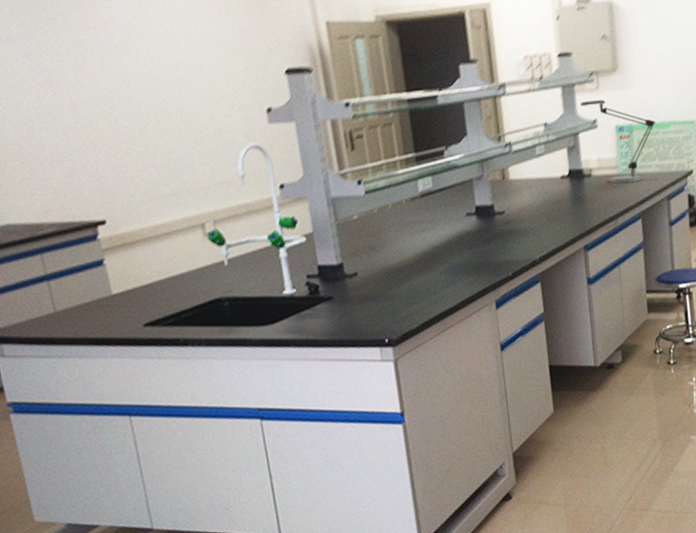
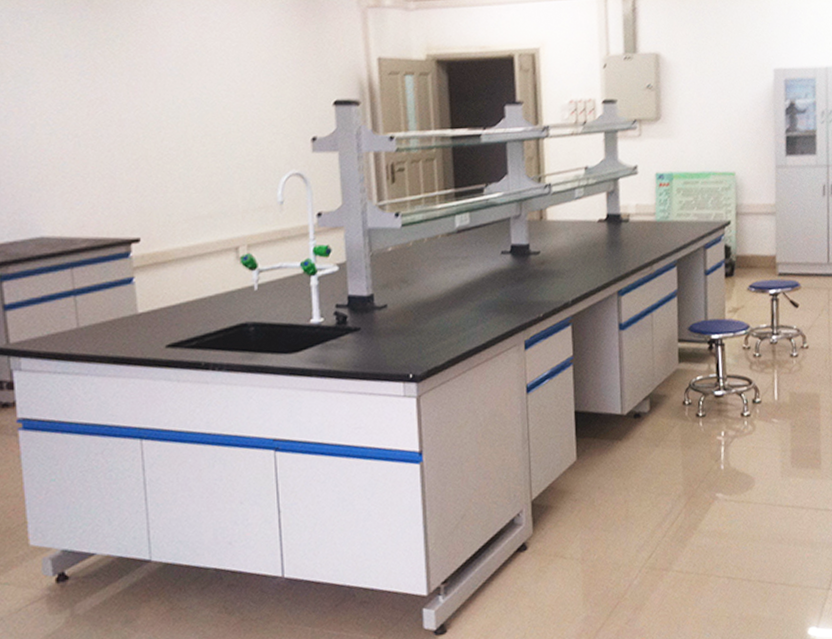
desk lamp: present [580,100,656,184] -> none [622,147,696,230]

